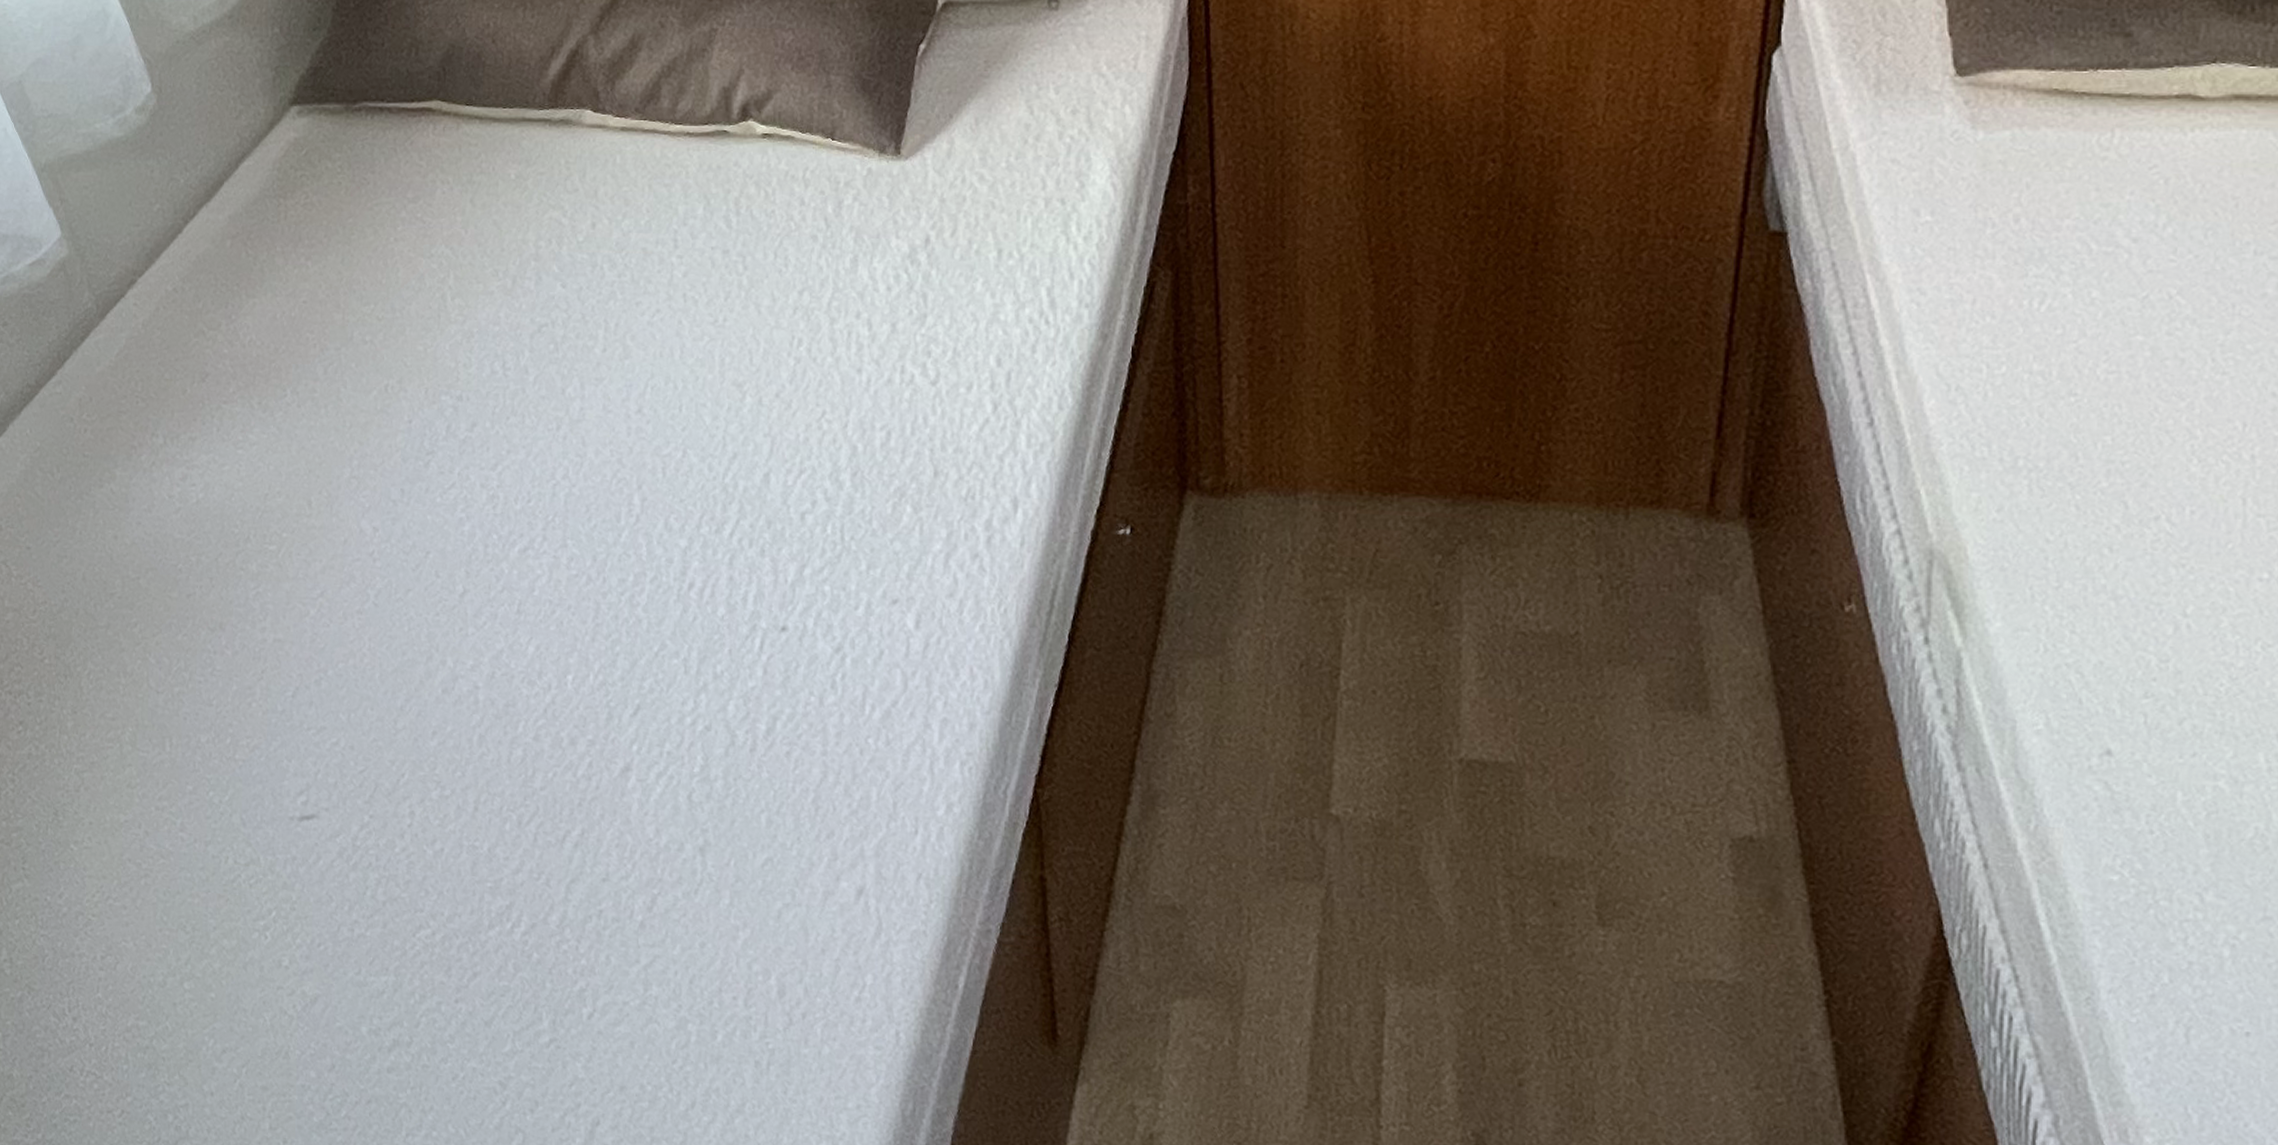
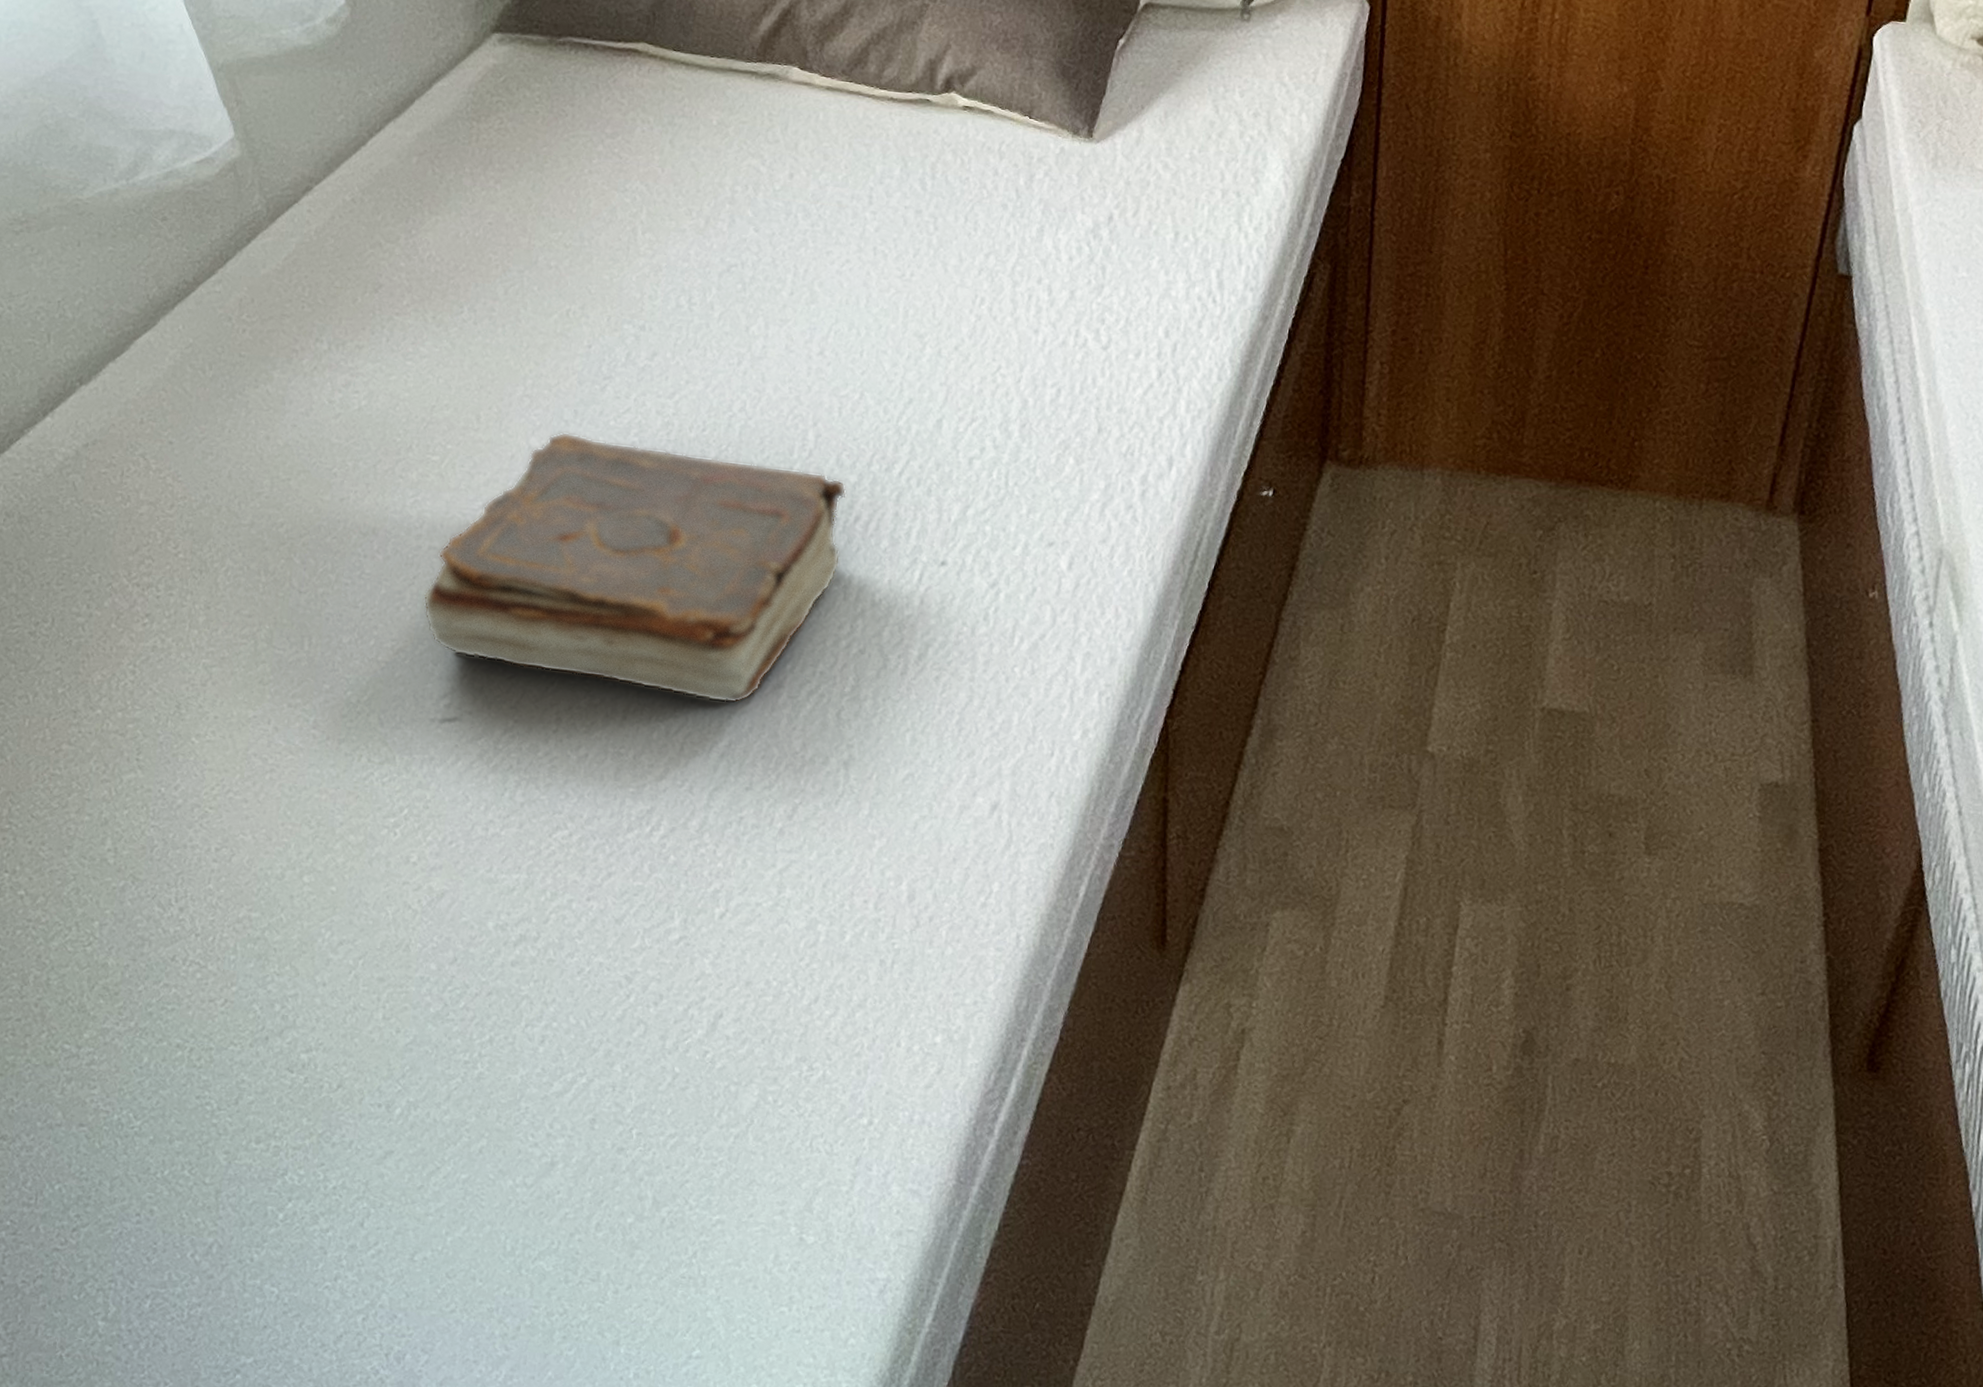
book: none [272,512,678,790] -> present [422,431,847,704]

